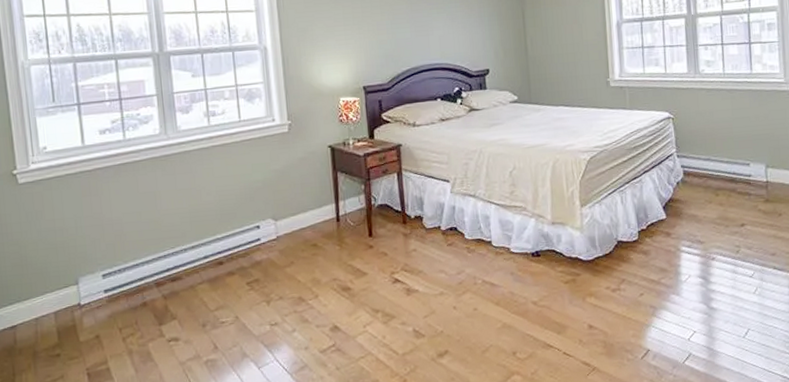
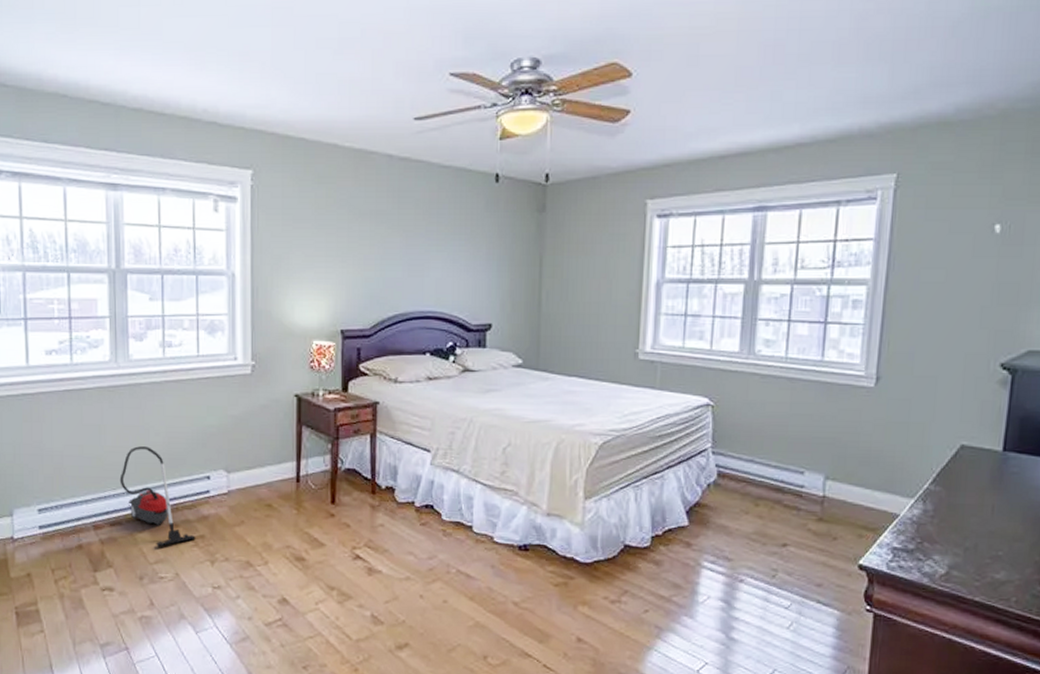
vacuum cleaner: none [177,206,251,295] -> present [119,446,196,547]

